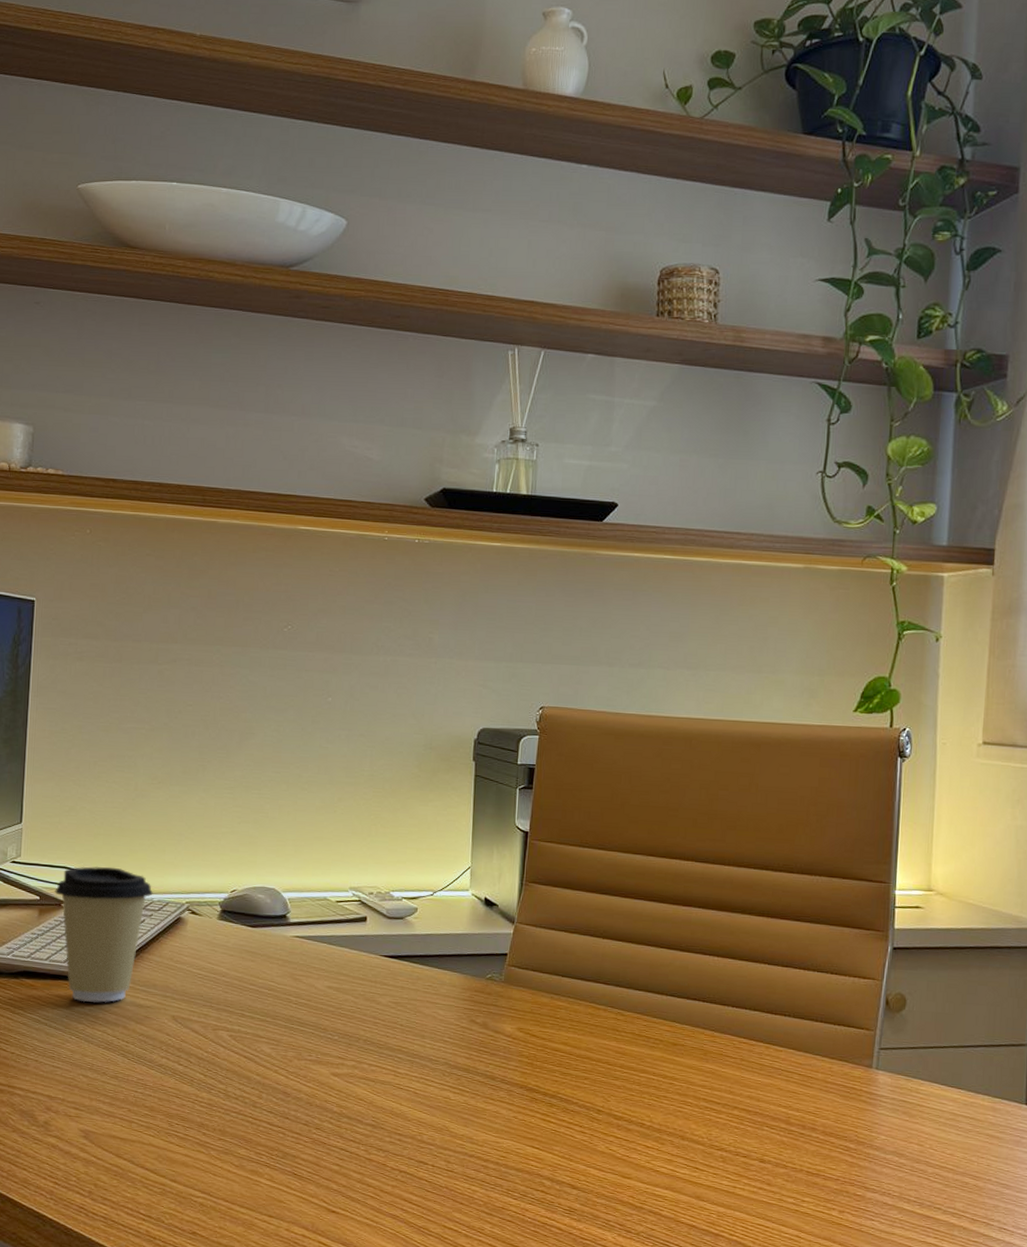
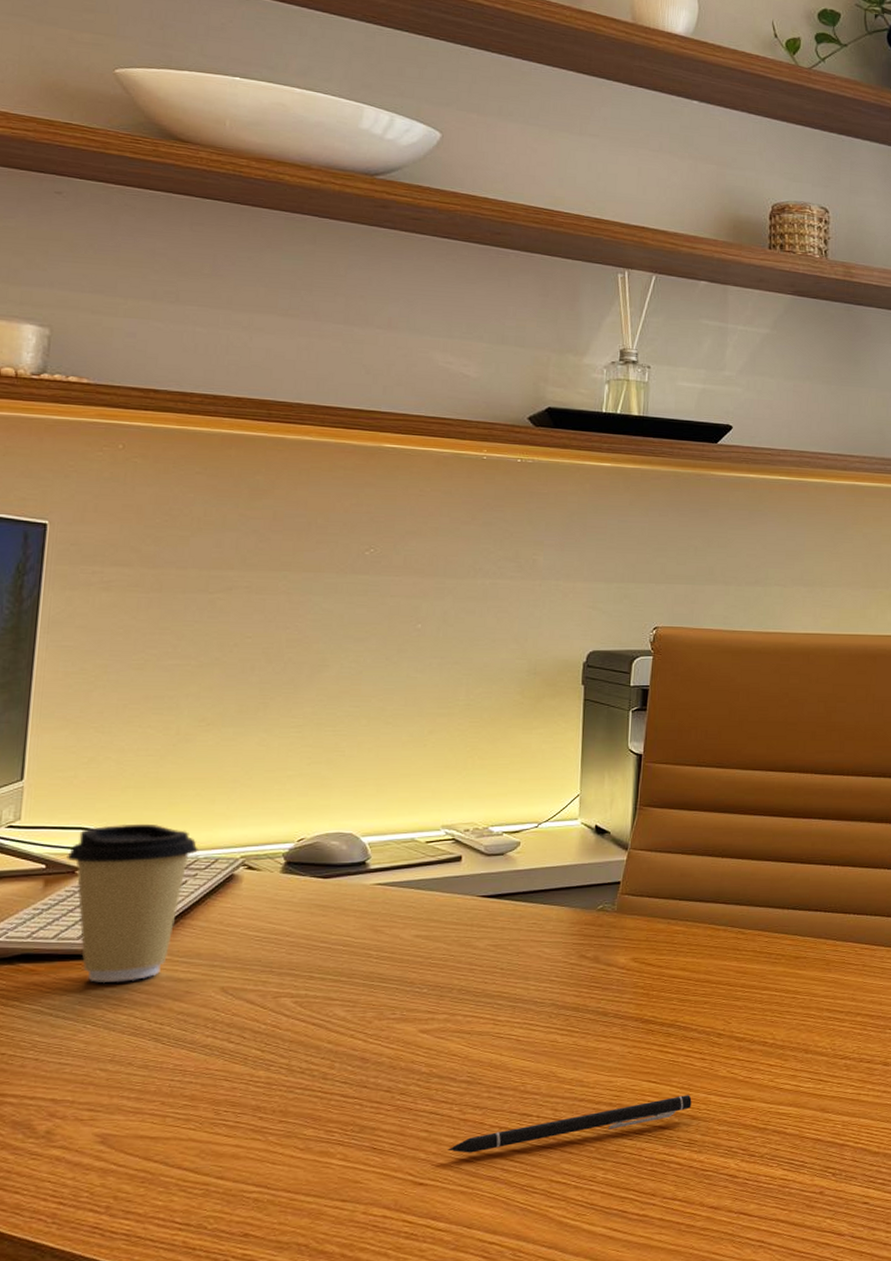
pen: none [356,1164,572,1191] -> present [448,1095,692,1153]

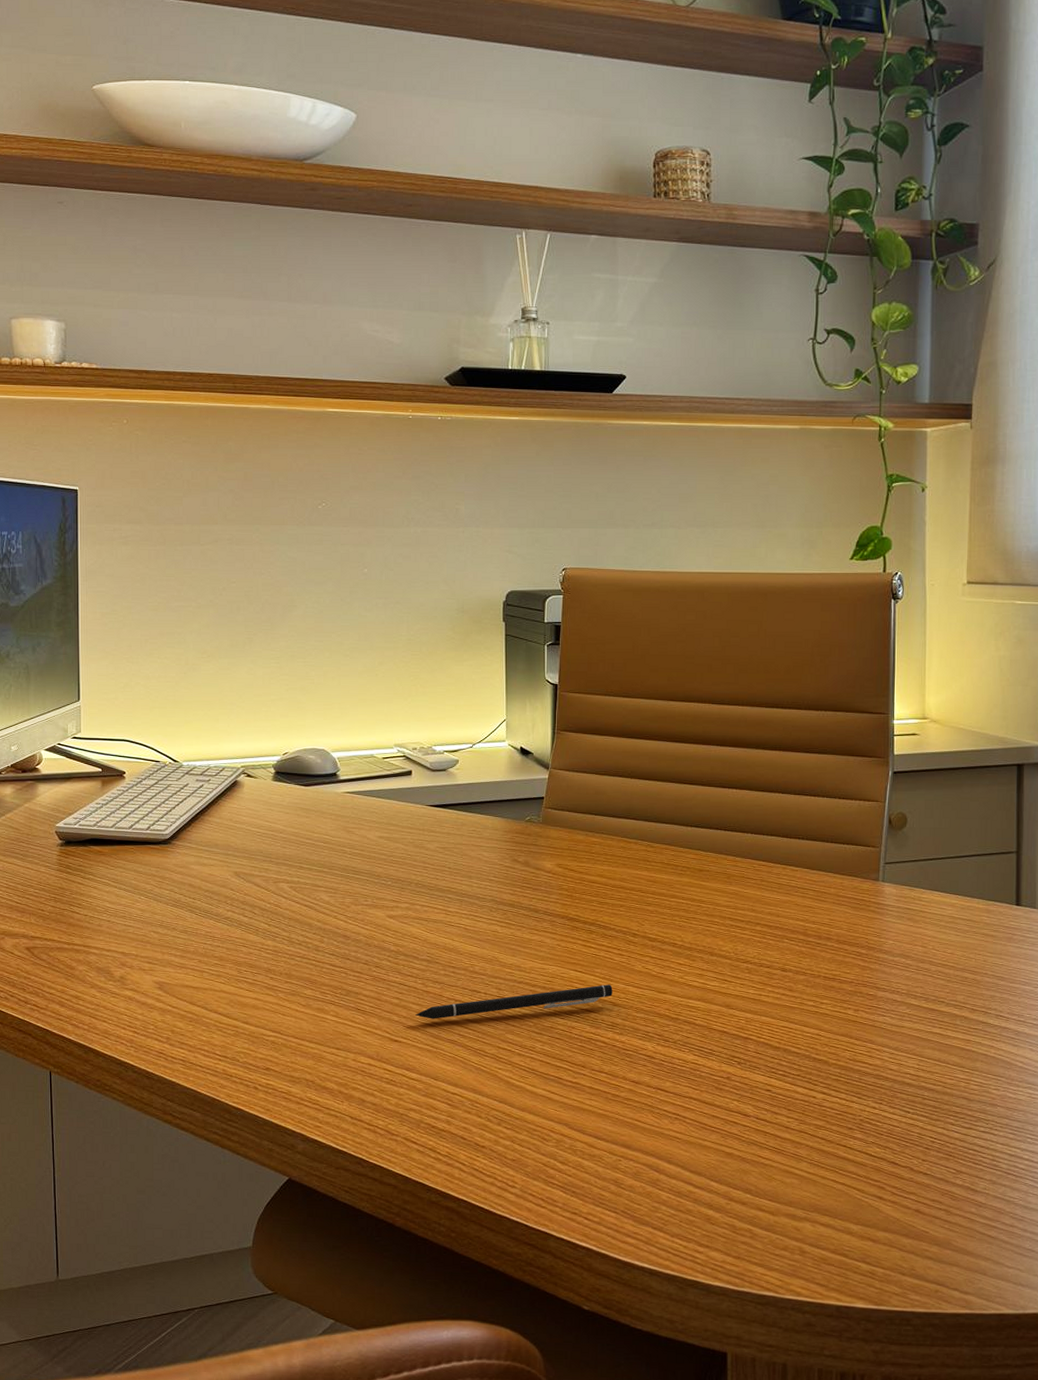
coffee cup: present [66,823,198,982] -> none [116,737,209,864]

